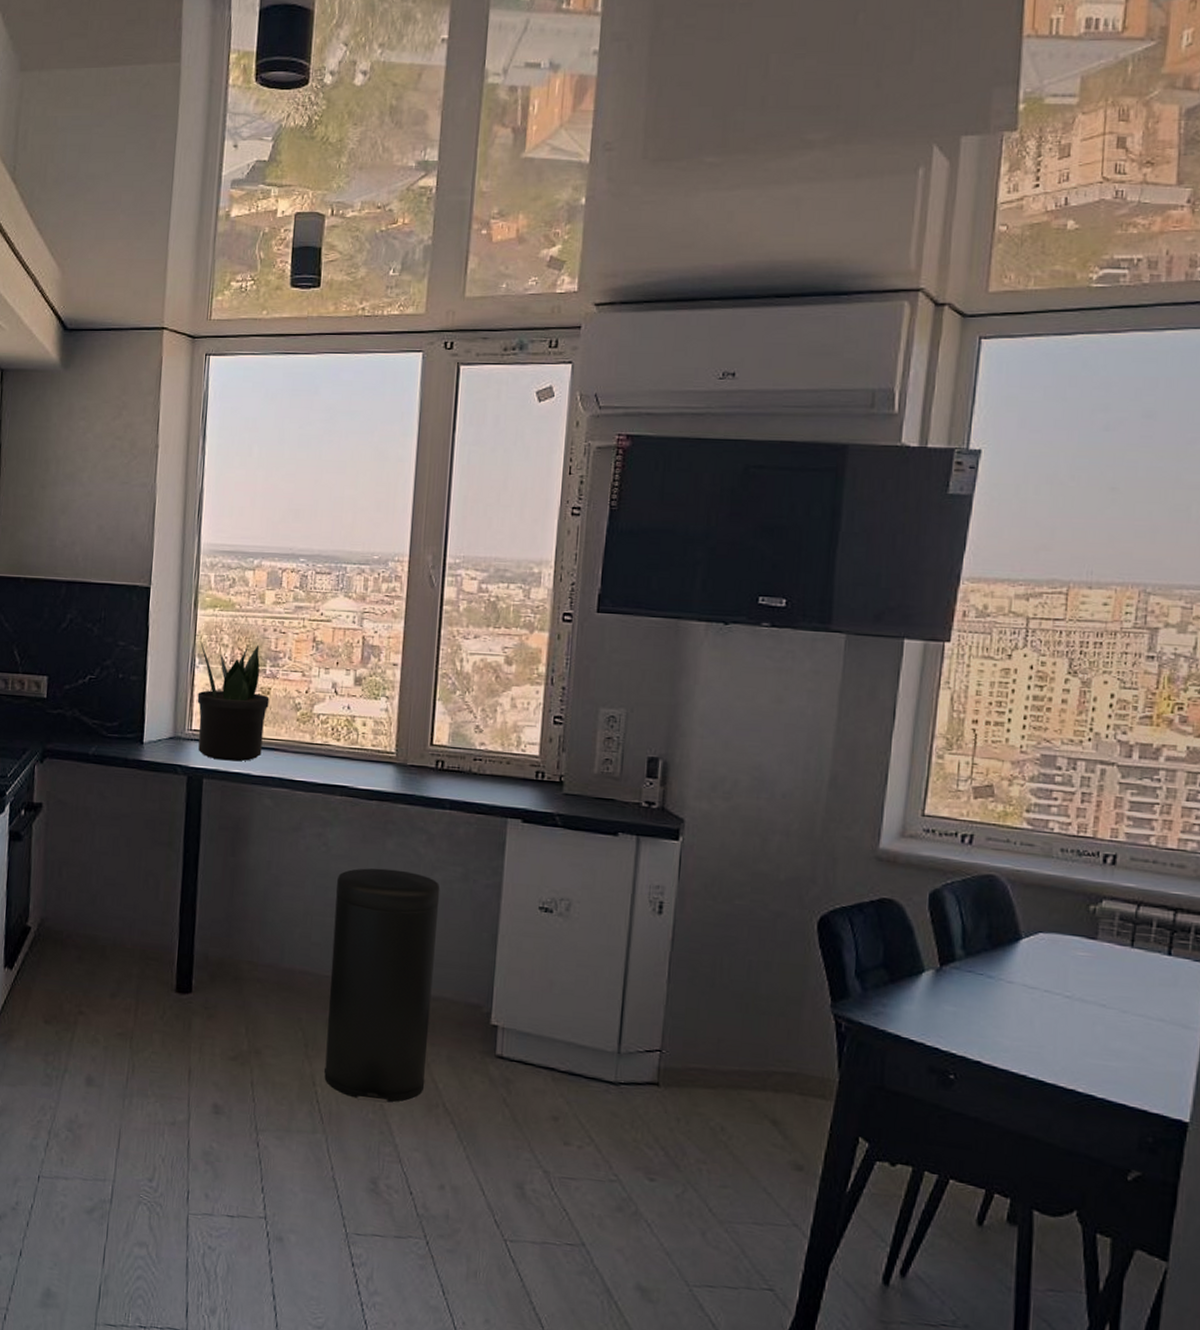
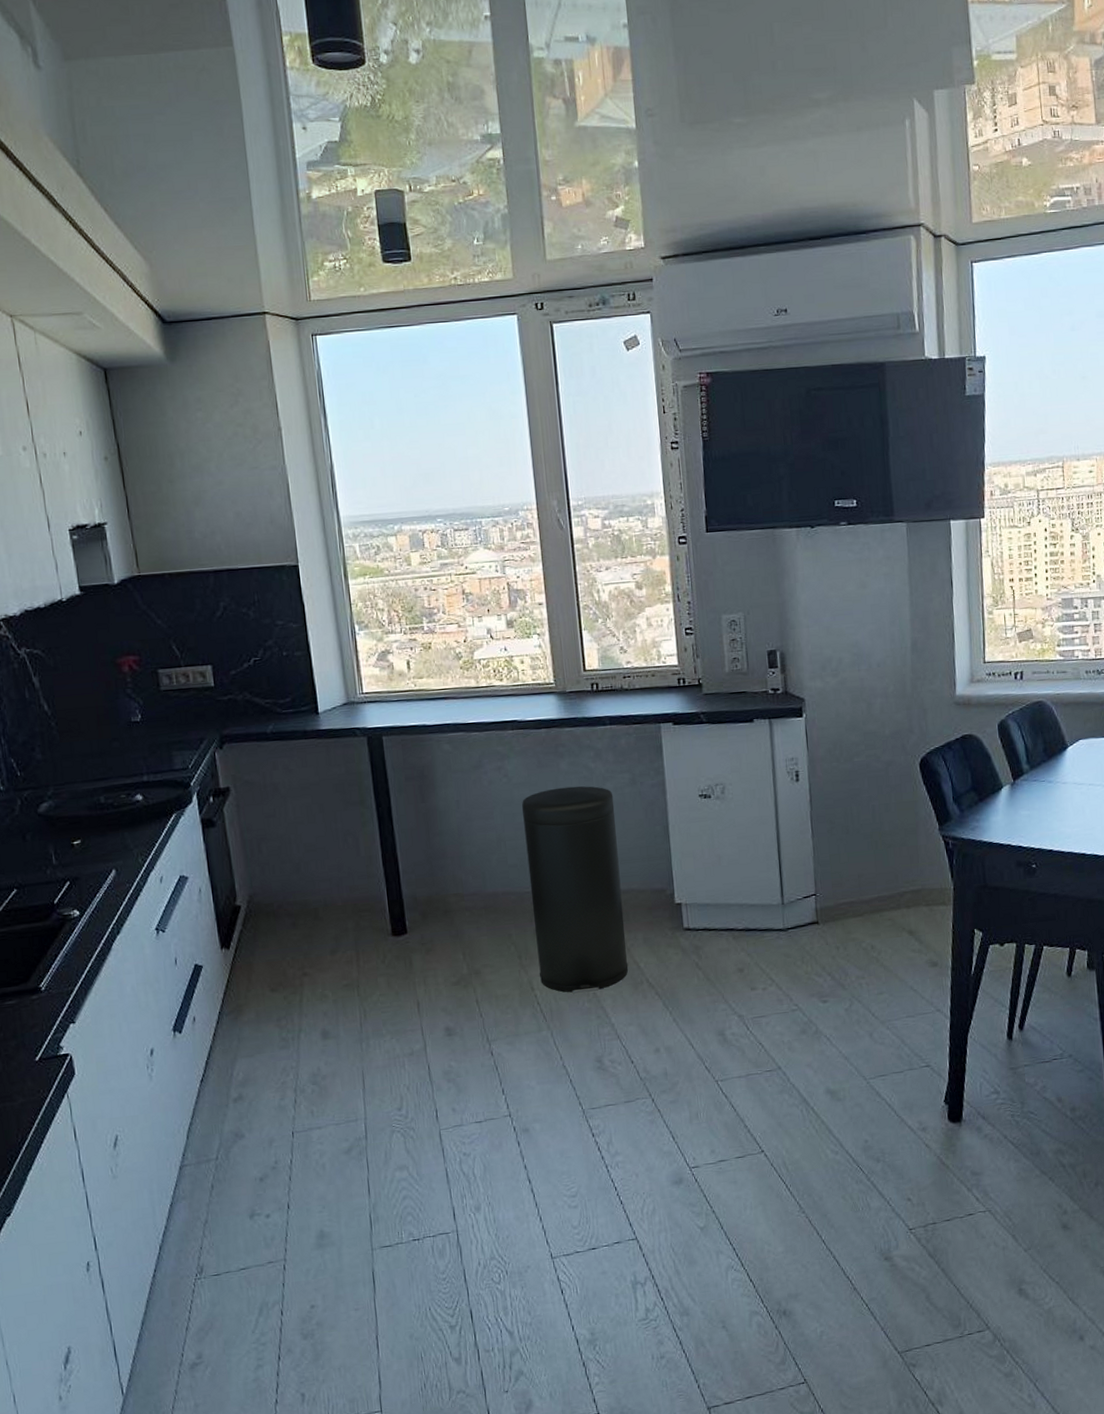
planter: present [197,640,270,762] -> none [356,604,433,717]

